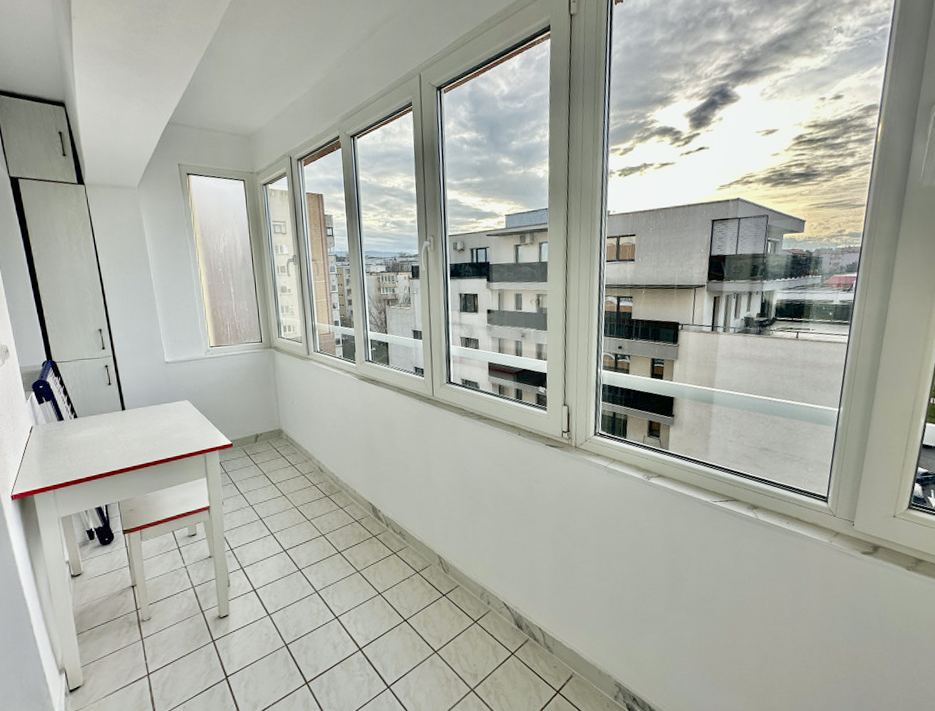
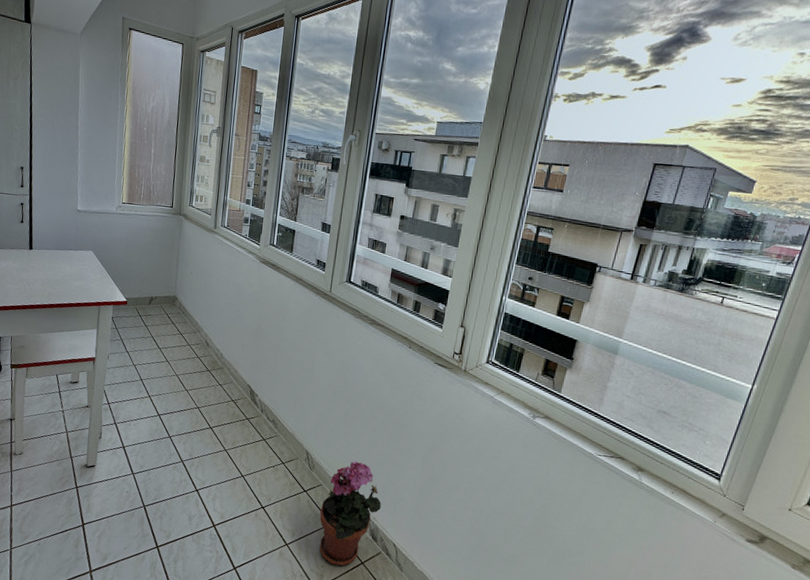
potted plant: none [462,555,521,662] -> present [319,461,381,566]

